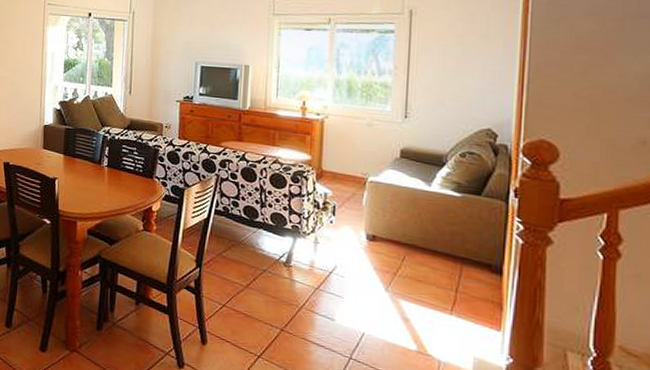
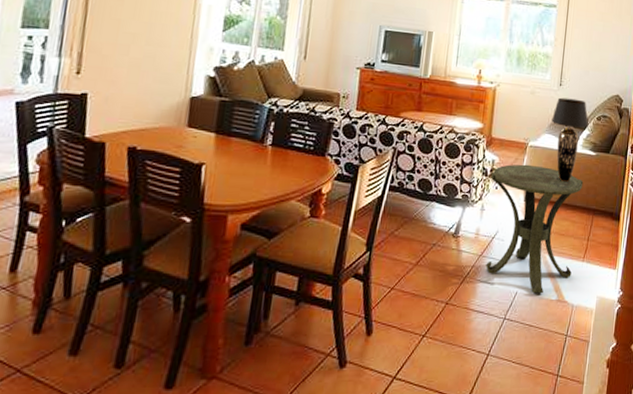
side table: none [324,199,446,341] -> present [485,164,584,294]
table lamp: none [396,130,449,224] -> present [551,97,589,183]

